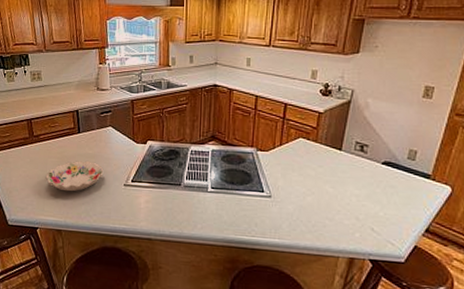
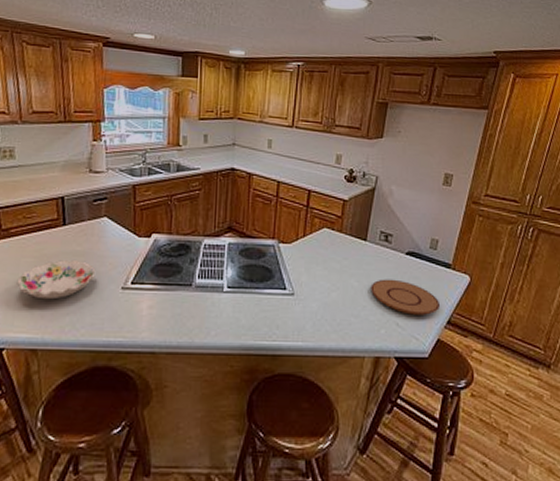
plate: none [345,186,419,223] -> present [371,279,441,315]

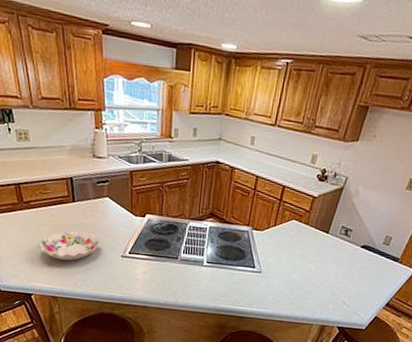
plate: present [371,279,441,315] -> none [325,266,383,298]

